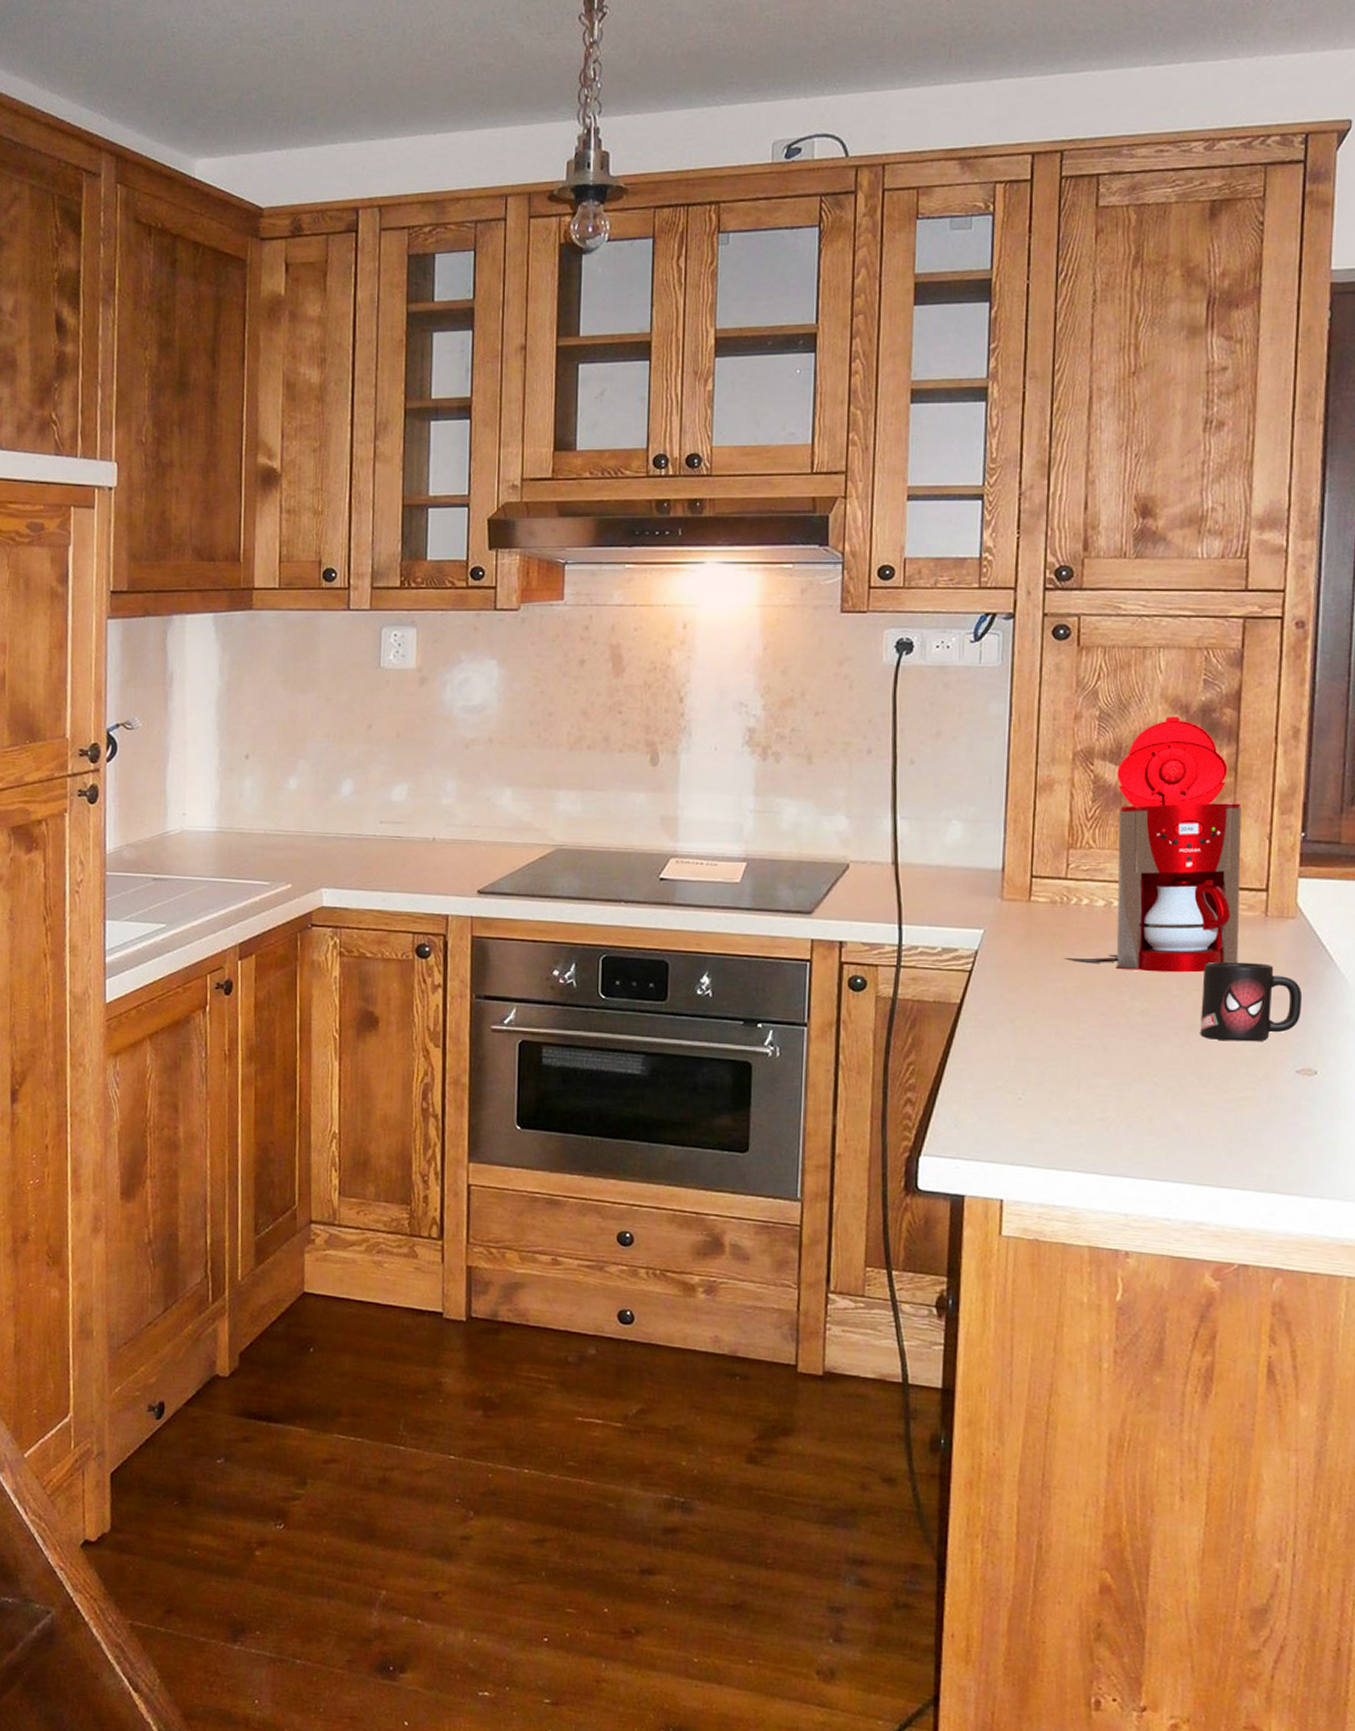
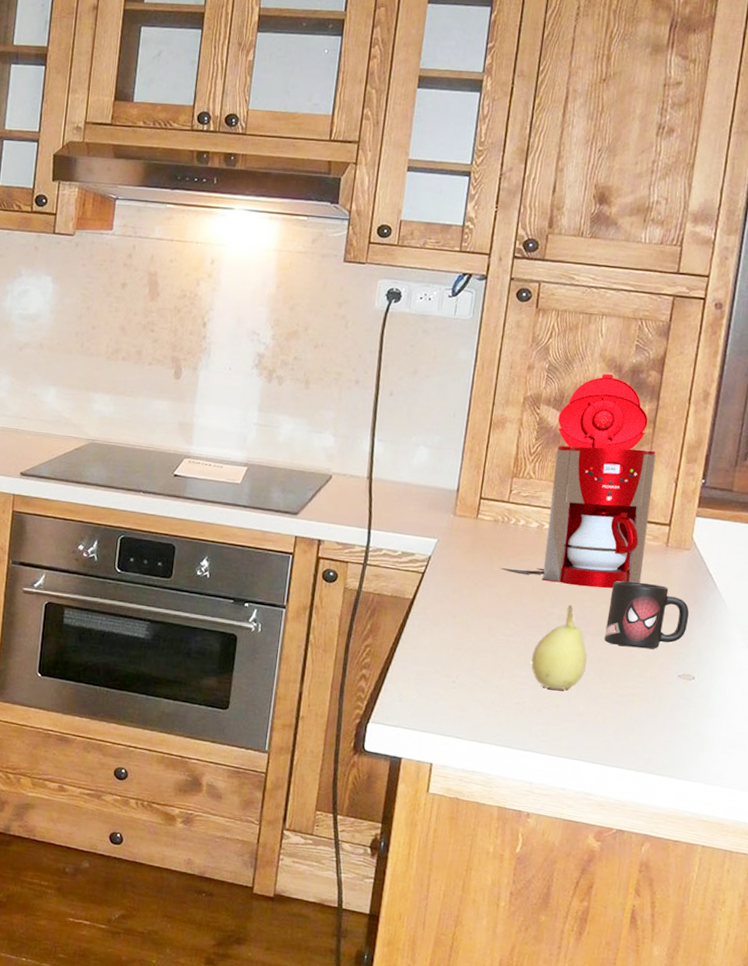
fruit: none [1113,995,1181,1099] -> present [531,604,587,690]

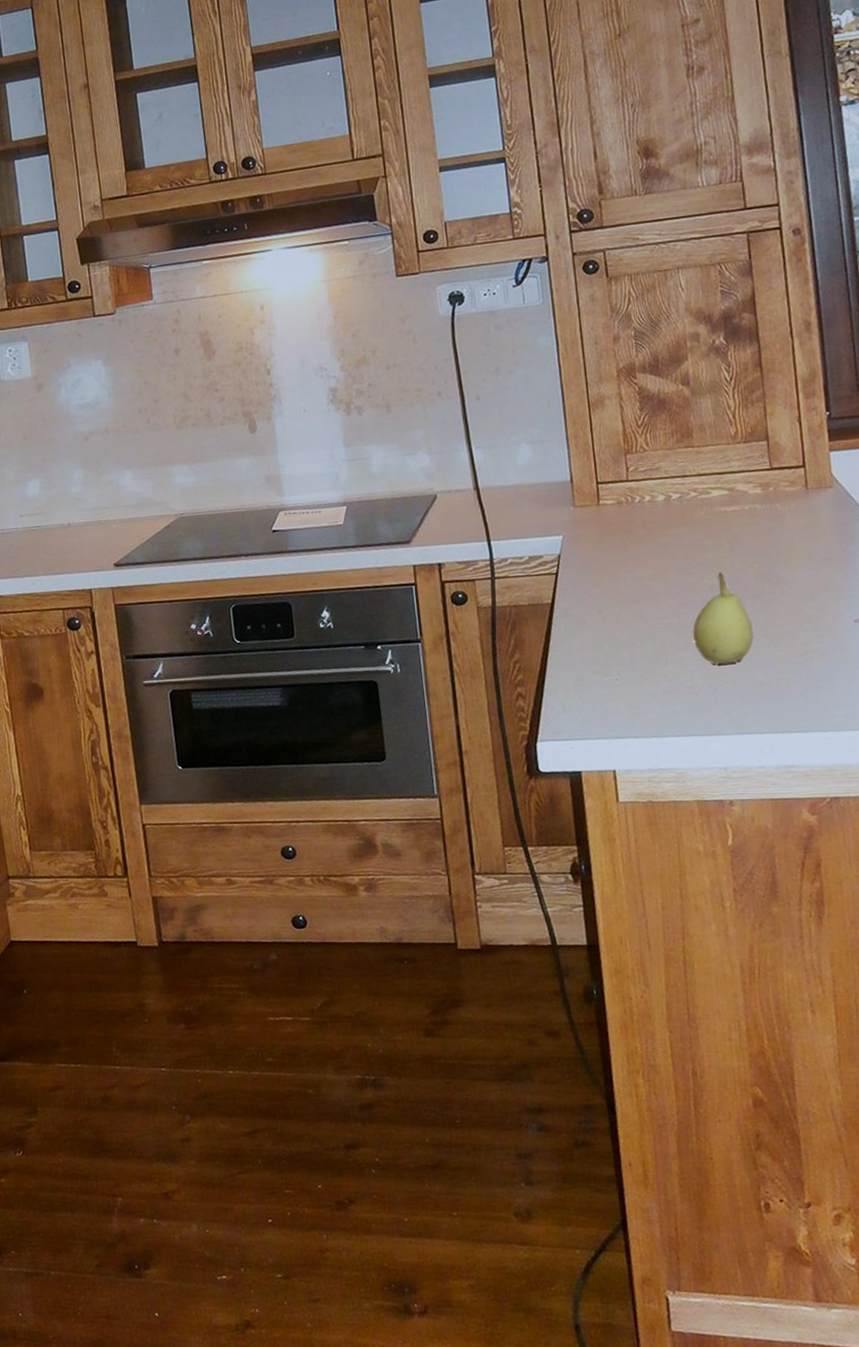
coffee maker: present [500,373,656,589] -> none [636,325,789,554]
mug: present [604,580,689,649] -> none [759,530,851,604]

